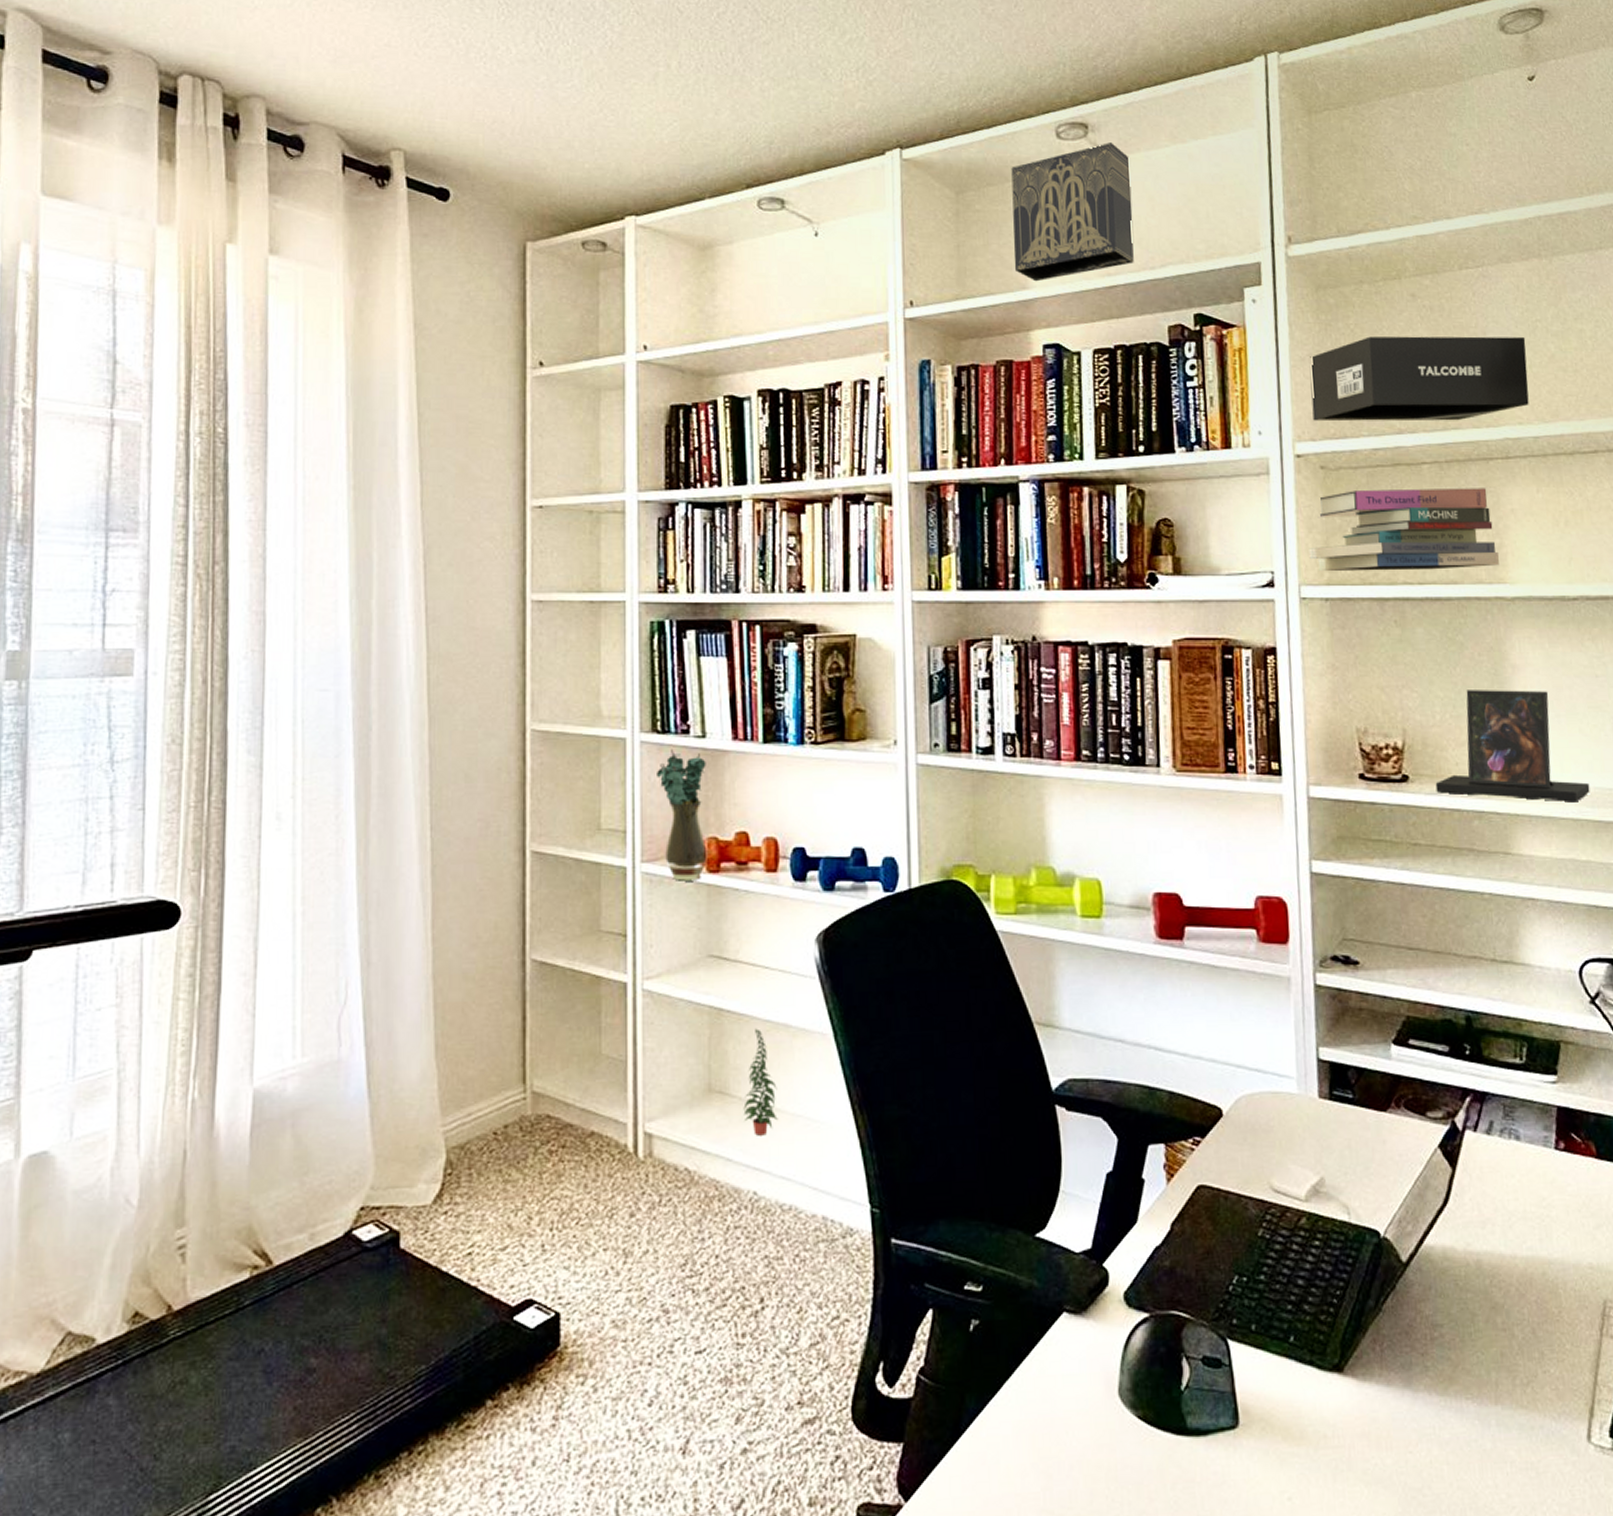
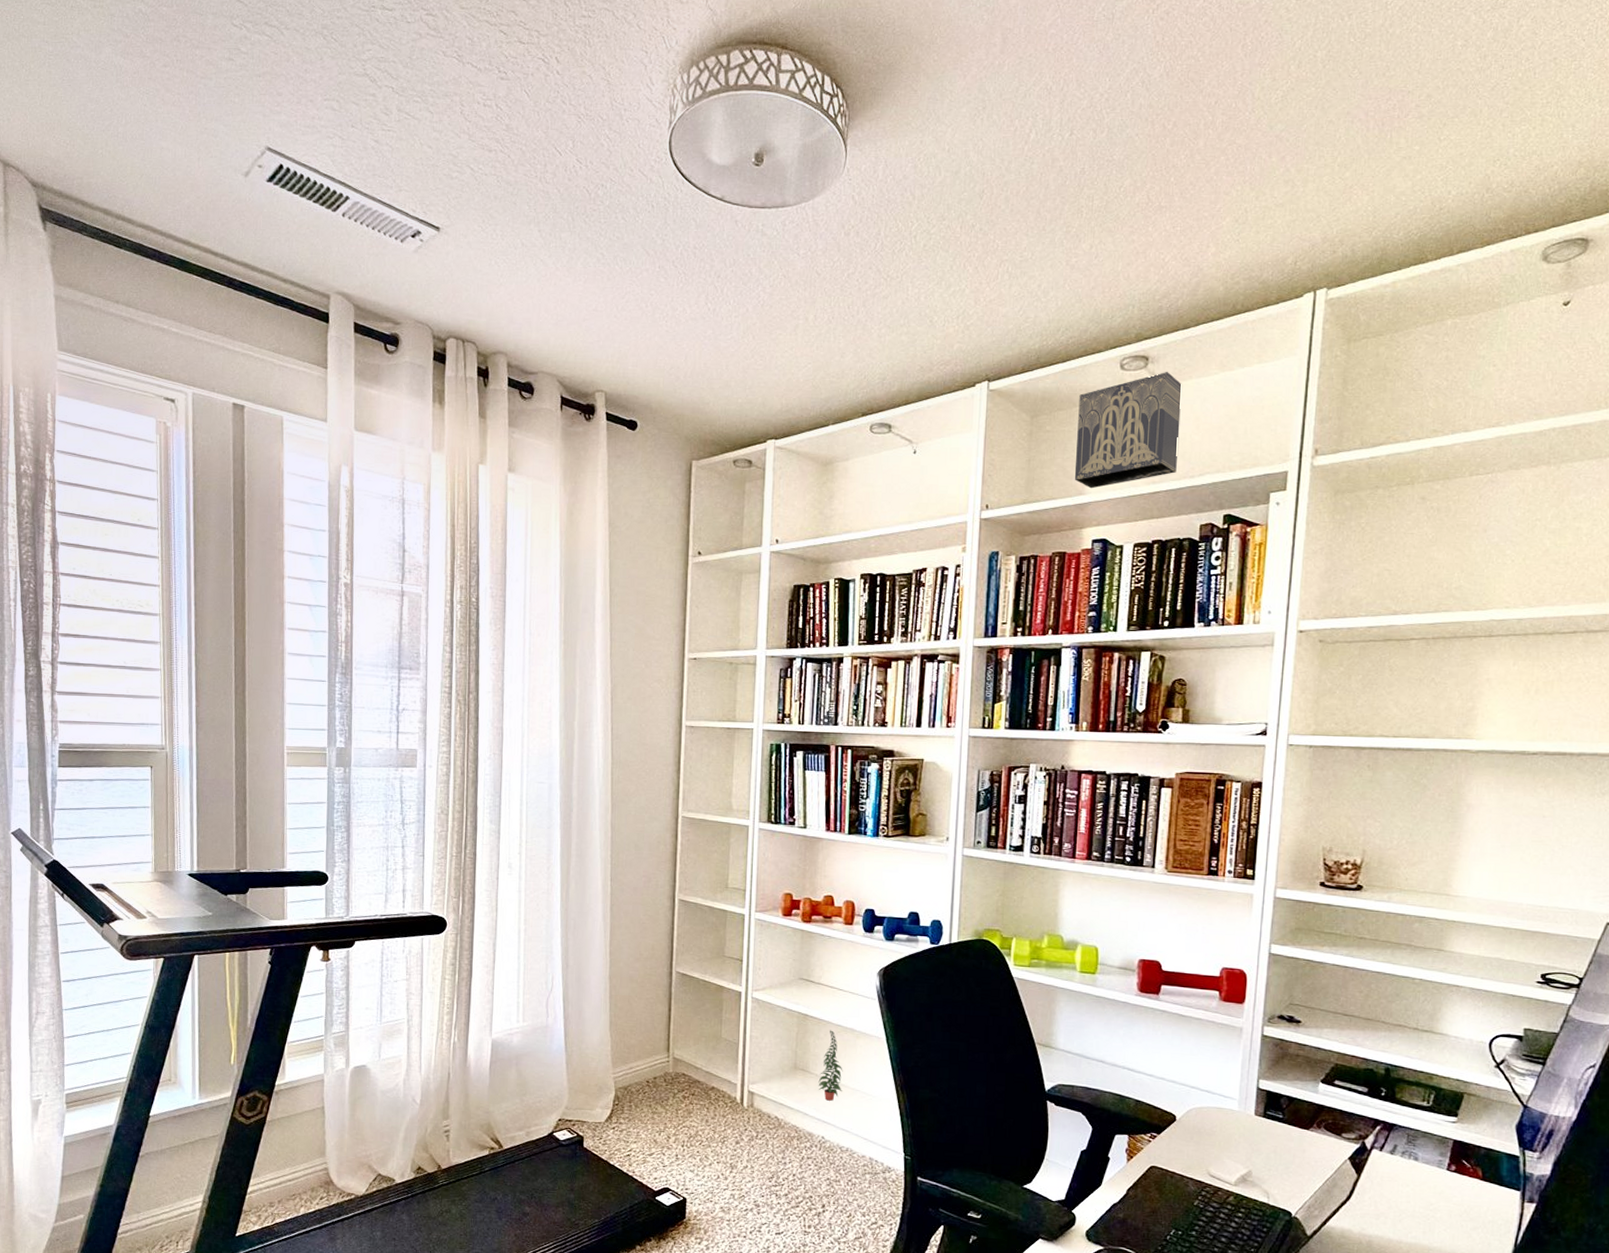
vase: present [657,749,708,881] -> none [769,835,806,927]
books: present [1308,488,1499,572] -> none [1300,660,1469,726]
box: present [1310,336,1529,422] -> none [1318,533,1524,605]
photo frame: present [1435,690,1590,802] -> none [1385,822,1523,915]

